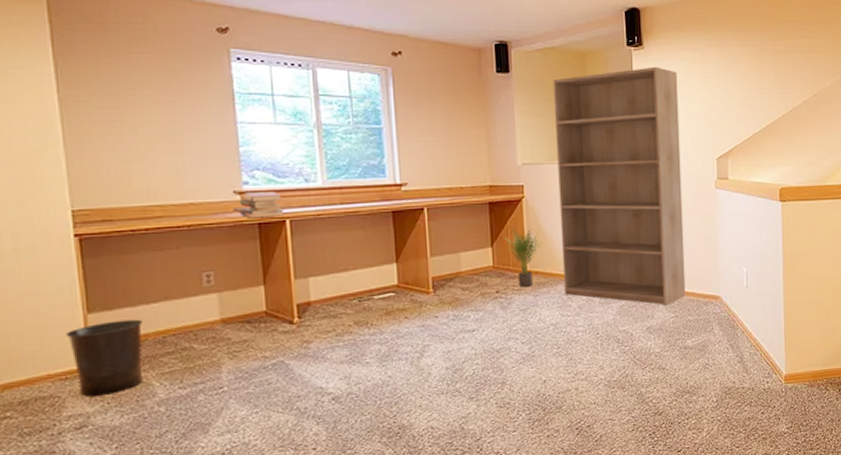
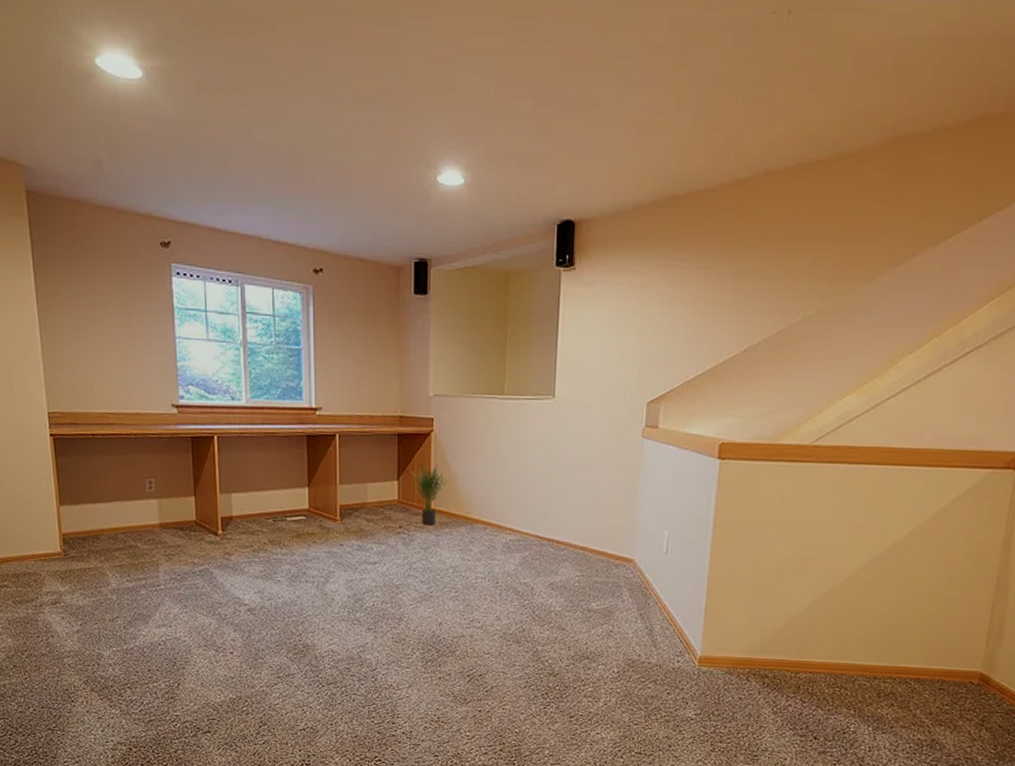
waste bin: present [66,319,144,397] -> none [45,514,101,578]
books: present [232,191,284,219] -> none [170,406,213,432]
bookshelf: present [552,67,686,305] -> none [467,291,611,562]

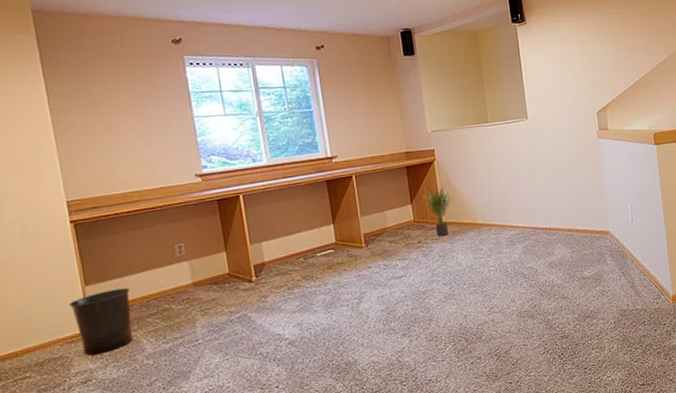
waste bin: none [45,514,101,578] -> present [69,287,134,356]

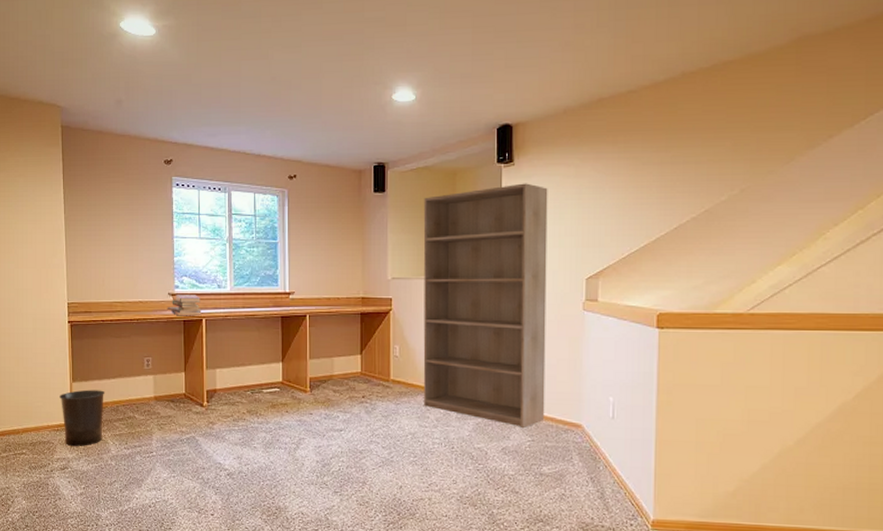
books: none [195,172,238,196] -> present [167,295,202,316]
potted plant: present [421,185,455,237] -> none [372,337,407,395]
bookshelf: none [451,38,580,243] -> present [423,183,548,428]

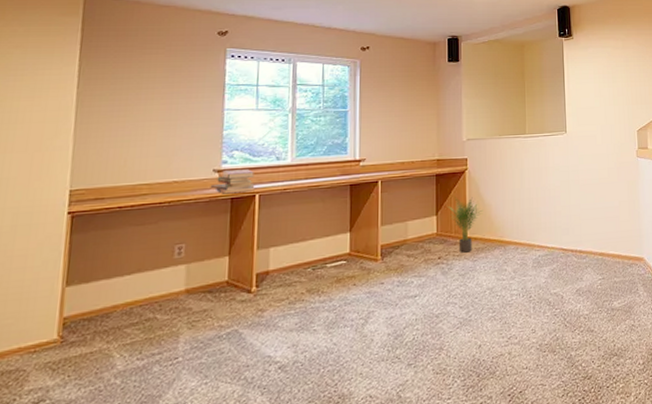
waste bin: present [60,389,105,446] -> none [43,291,115,370]
potted plant: none [372,337,407,395] -> present [448,197,483,253]
bookshelf: present [423,183,548,428] -> none [495,53,612,268]

